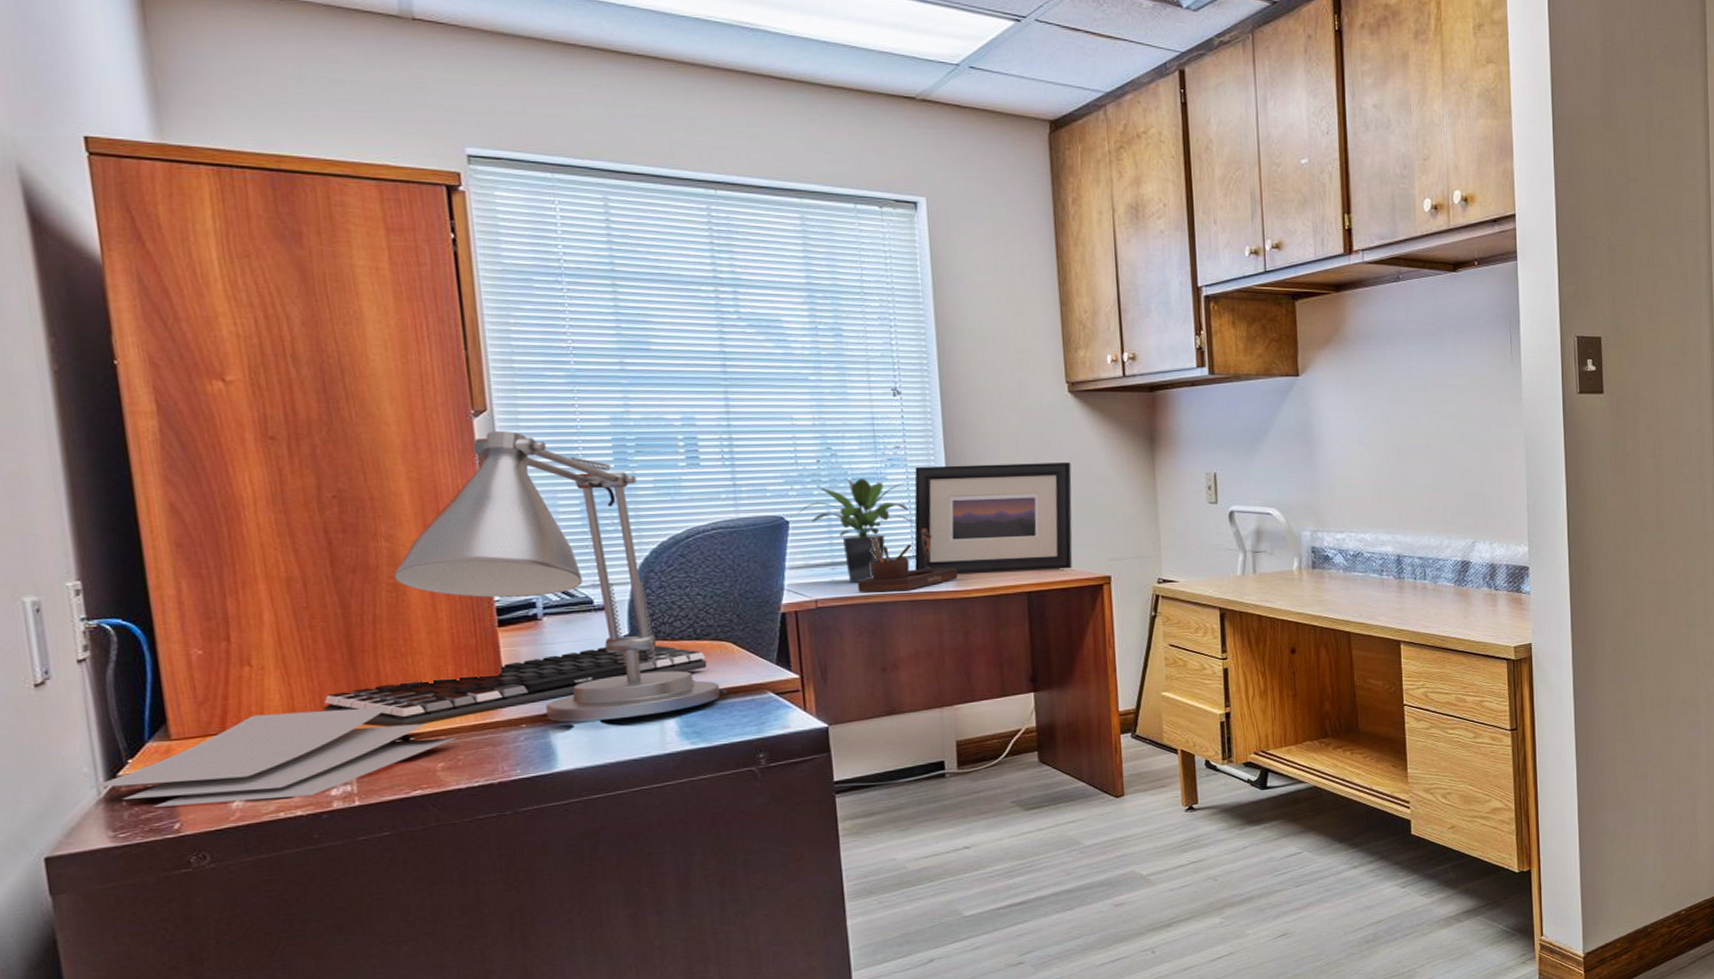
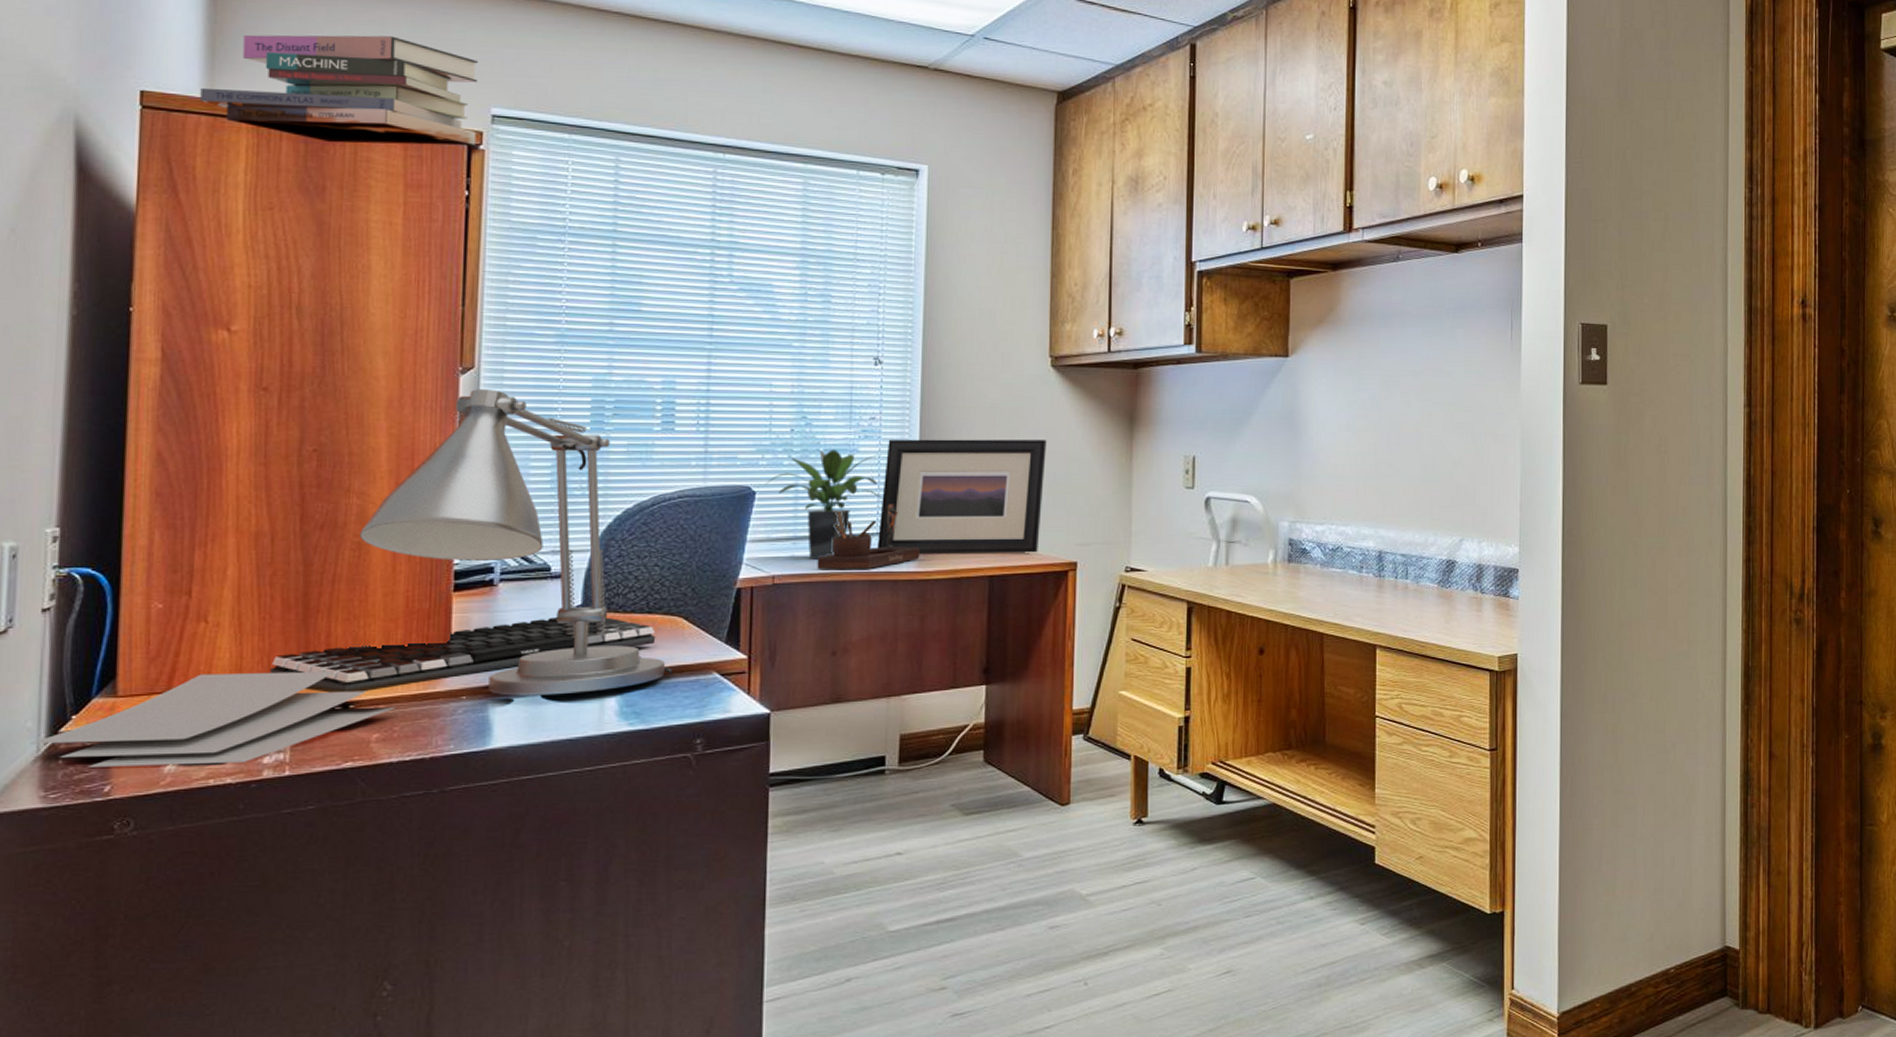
books: none [149,74,455,188] -> present [200,34,479,146]

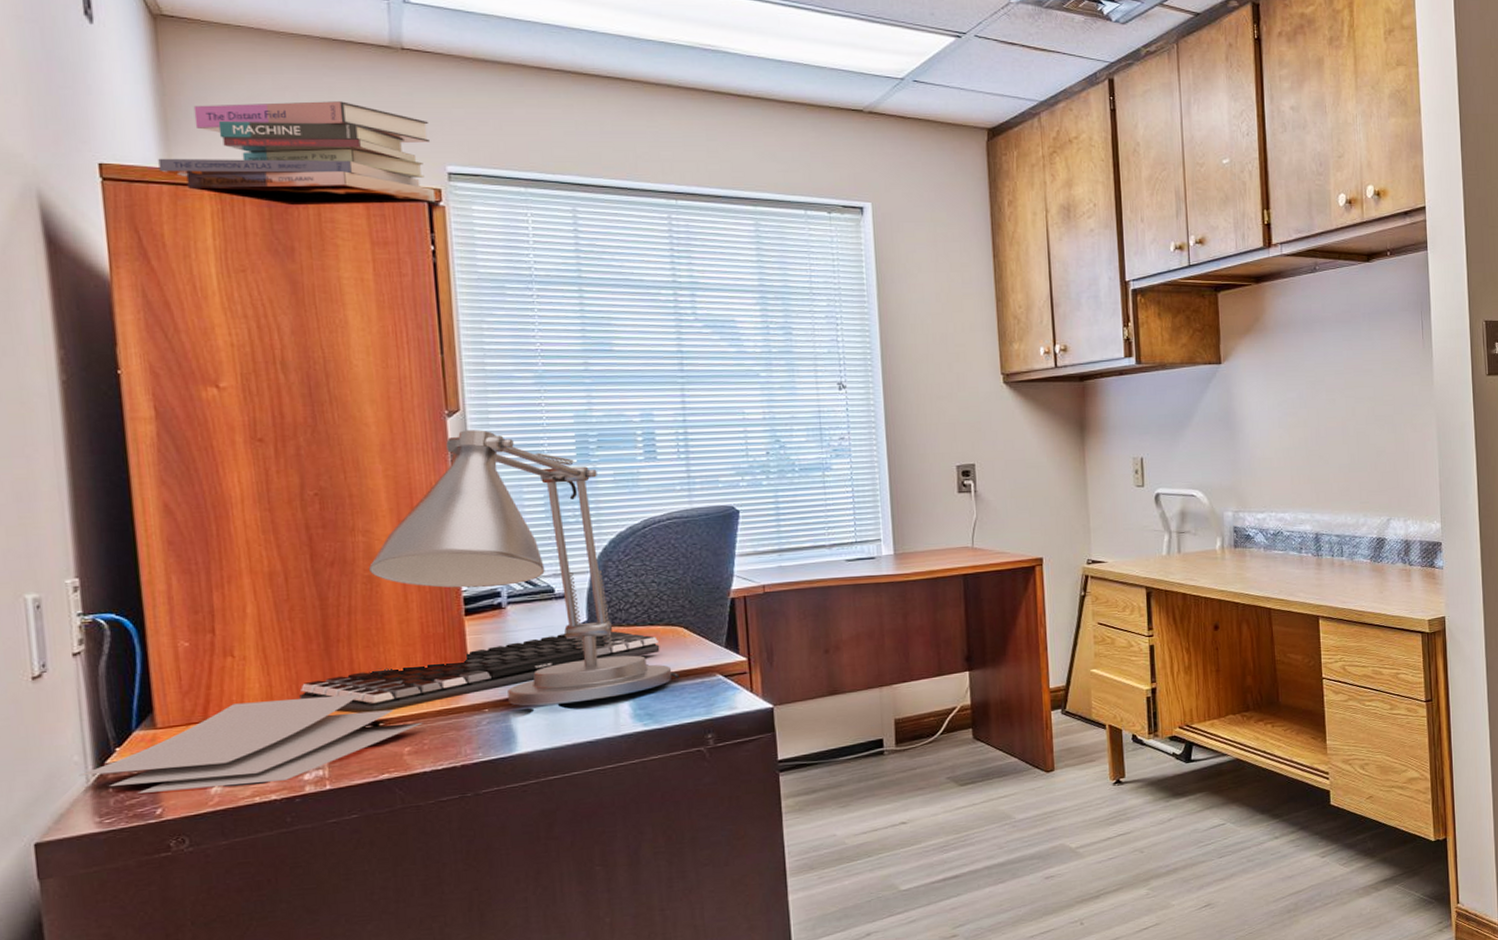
potted plant: present [765,449,883,559] -> none [747,468,859,569]
desk organizer: present [817,504,920,570] -> none [803,514,898,578]
picture frame: present [877,439,1047,553] -> none [857,450,1007,558]

